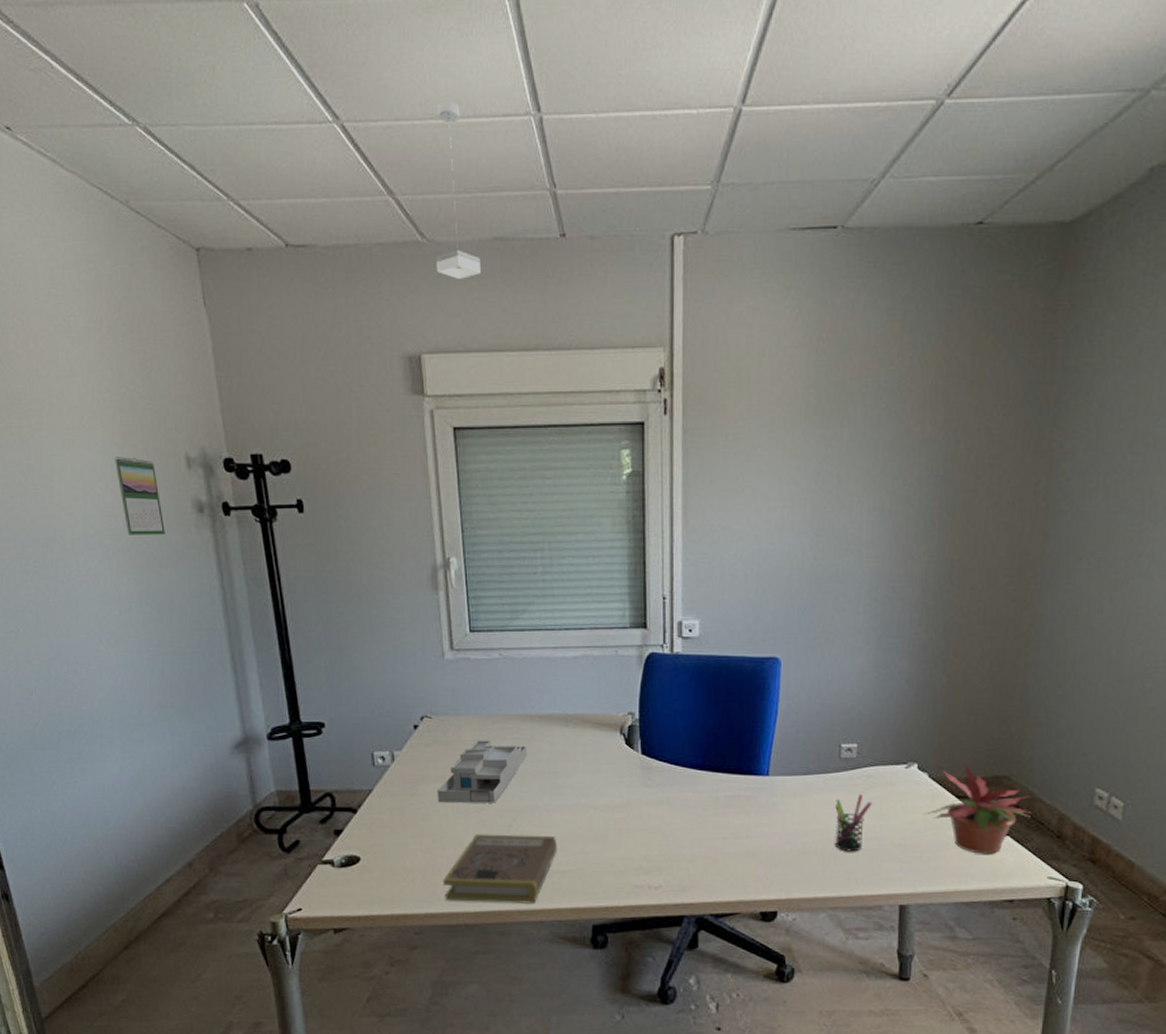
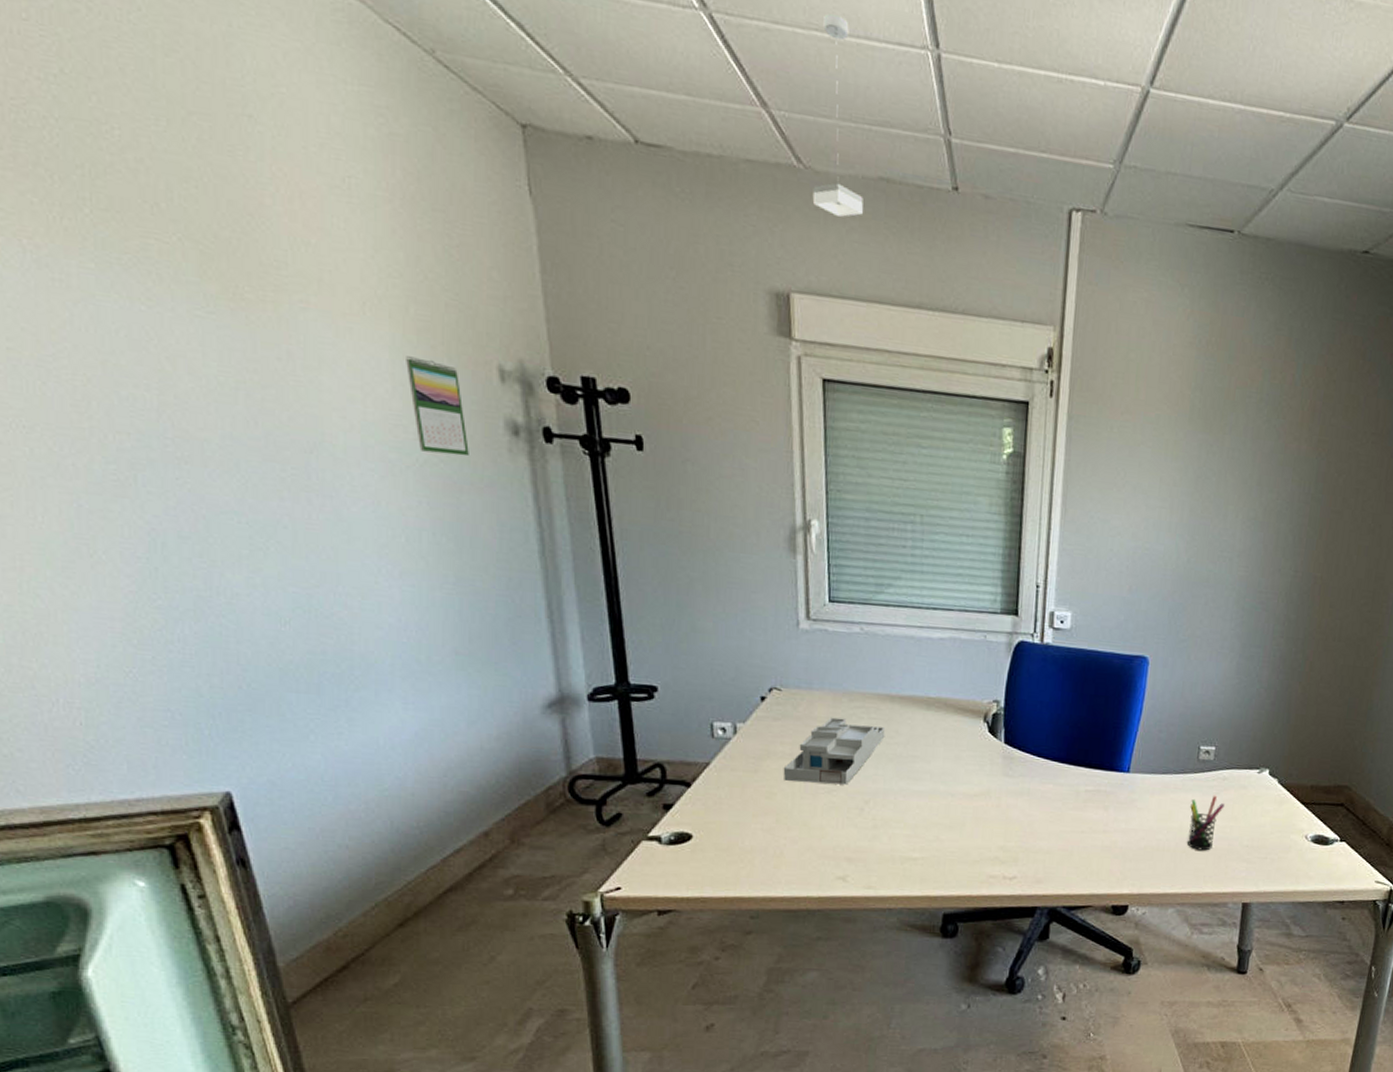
book: present [443,833,558,904] -> none [785,815,912,891]
potted plant: present [922,764,1032,854] -> none [1270,772,1367,858]

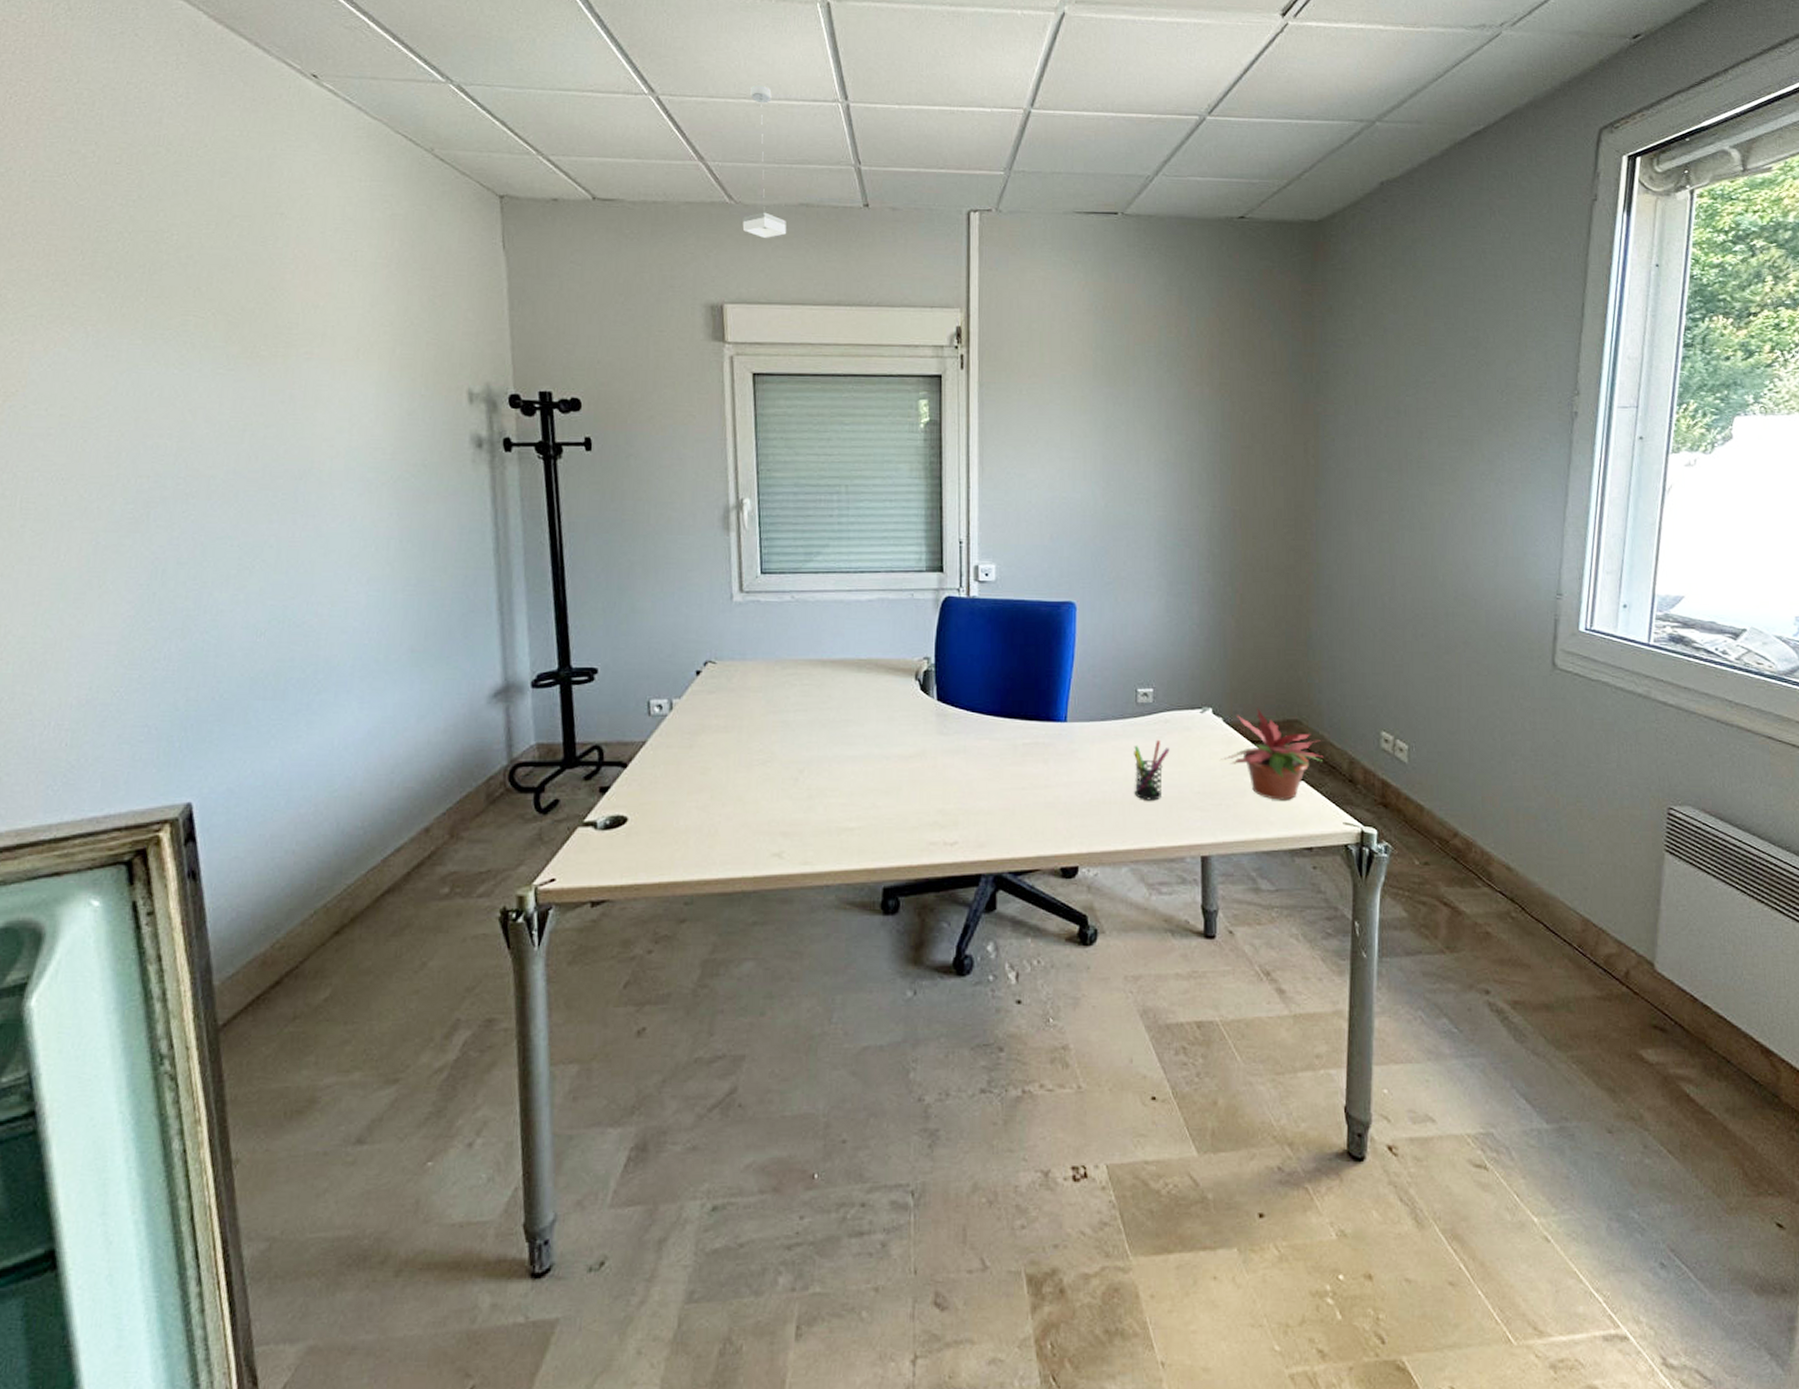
calendar: present [406,356,469,457] -> none [389,389,438,470]
desk organizer: present [783,717,886,785] -> none [717,686,818,755]
potted plant: none [1270,772,1367,858] -> present [1219,708,1324,800]

